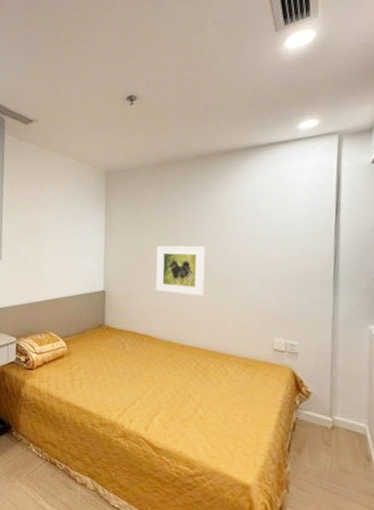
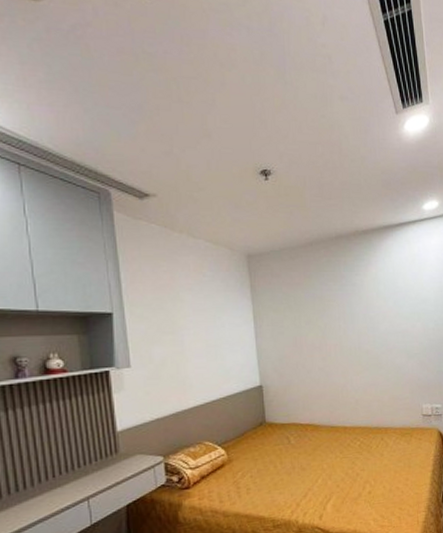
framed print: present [155,245,206,296] -> none [310,327,359,378]

